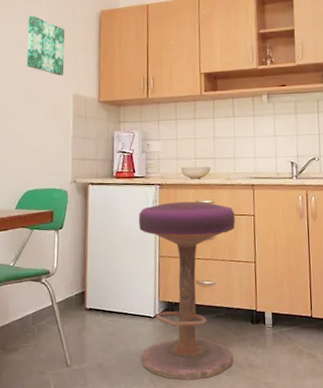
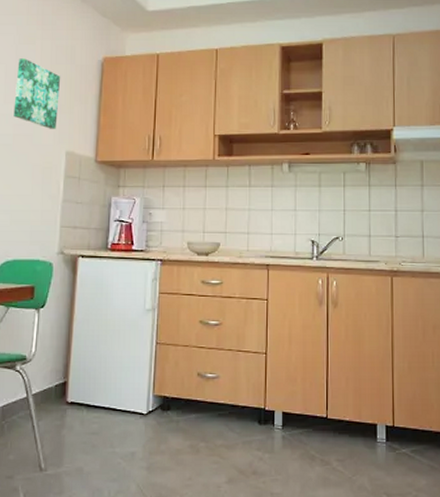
stool: present [138,201,235,380] -> none [128,281,246,488]

